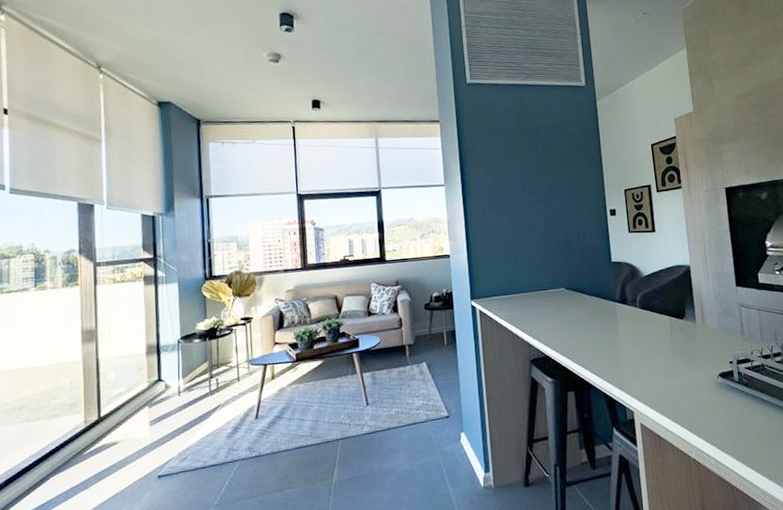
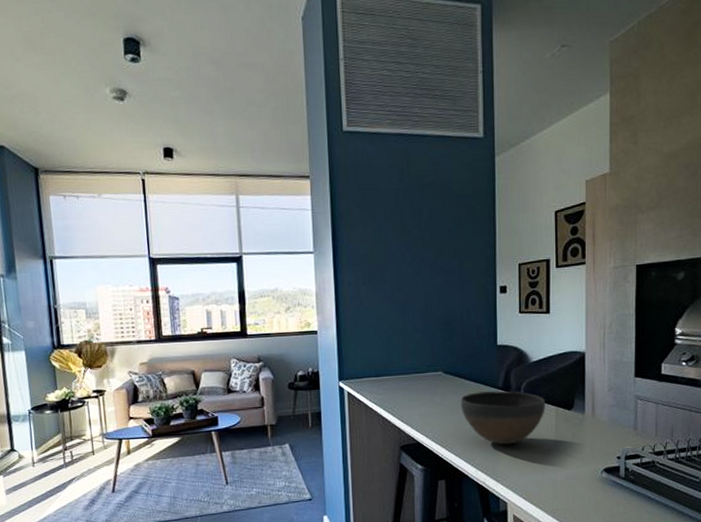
bowl: none [582,303,660,355] -> present [460,391,546,445]

